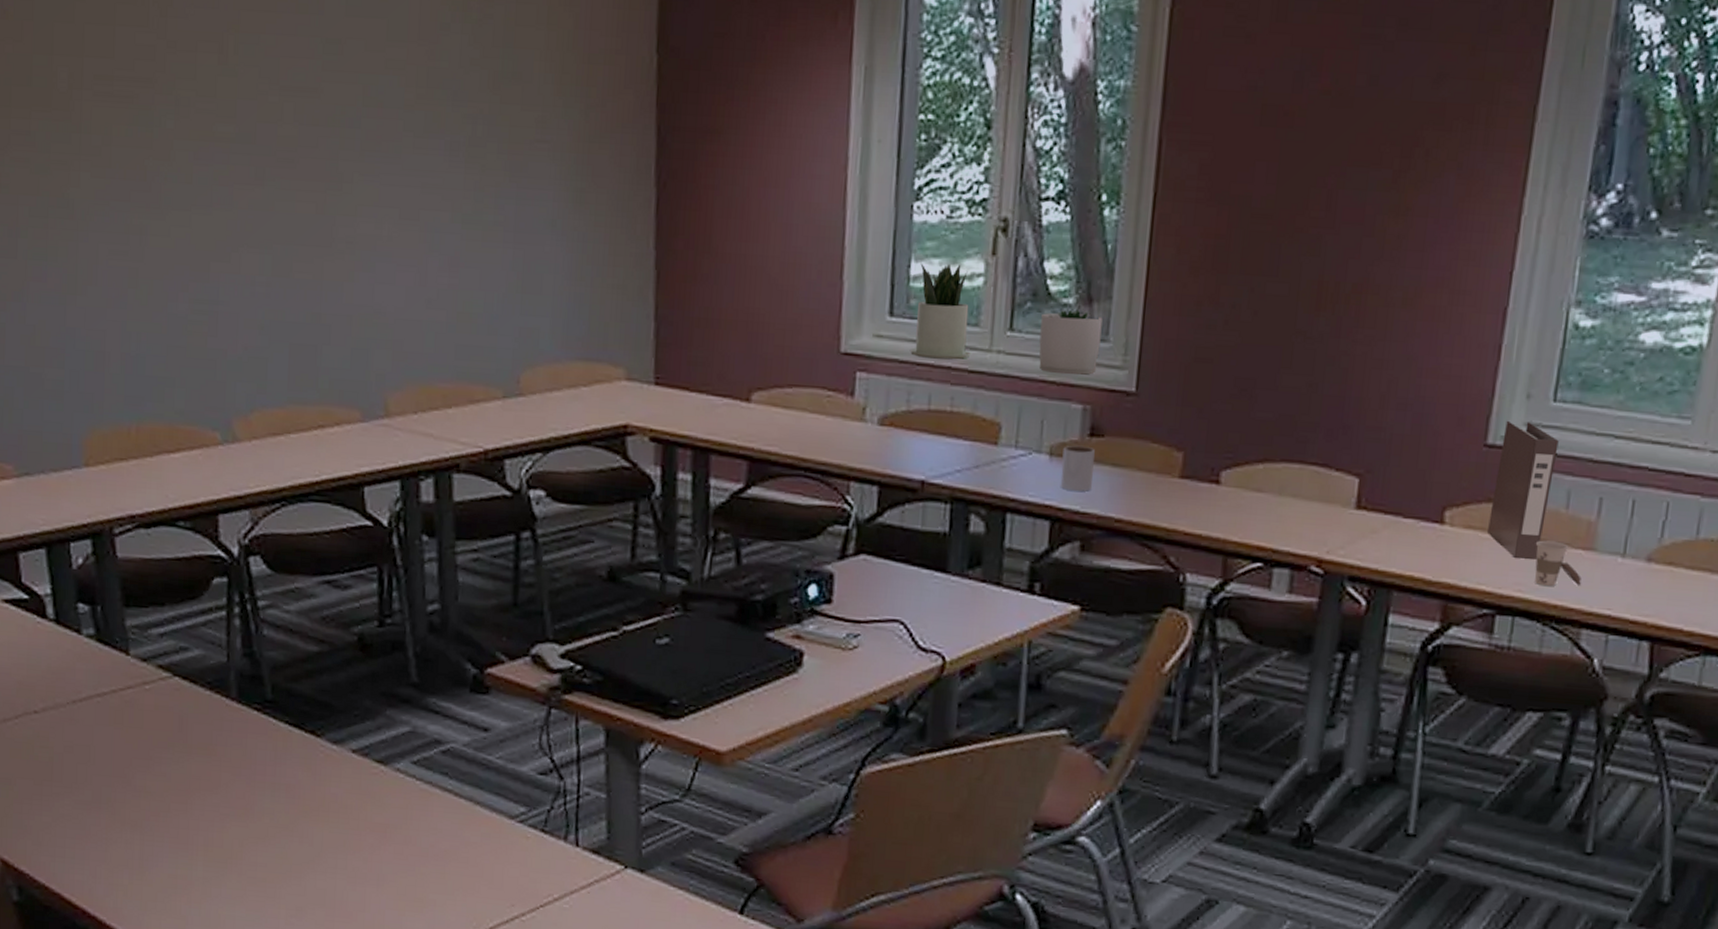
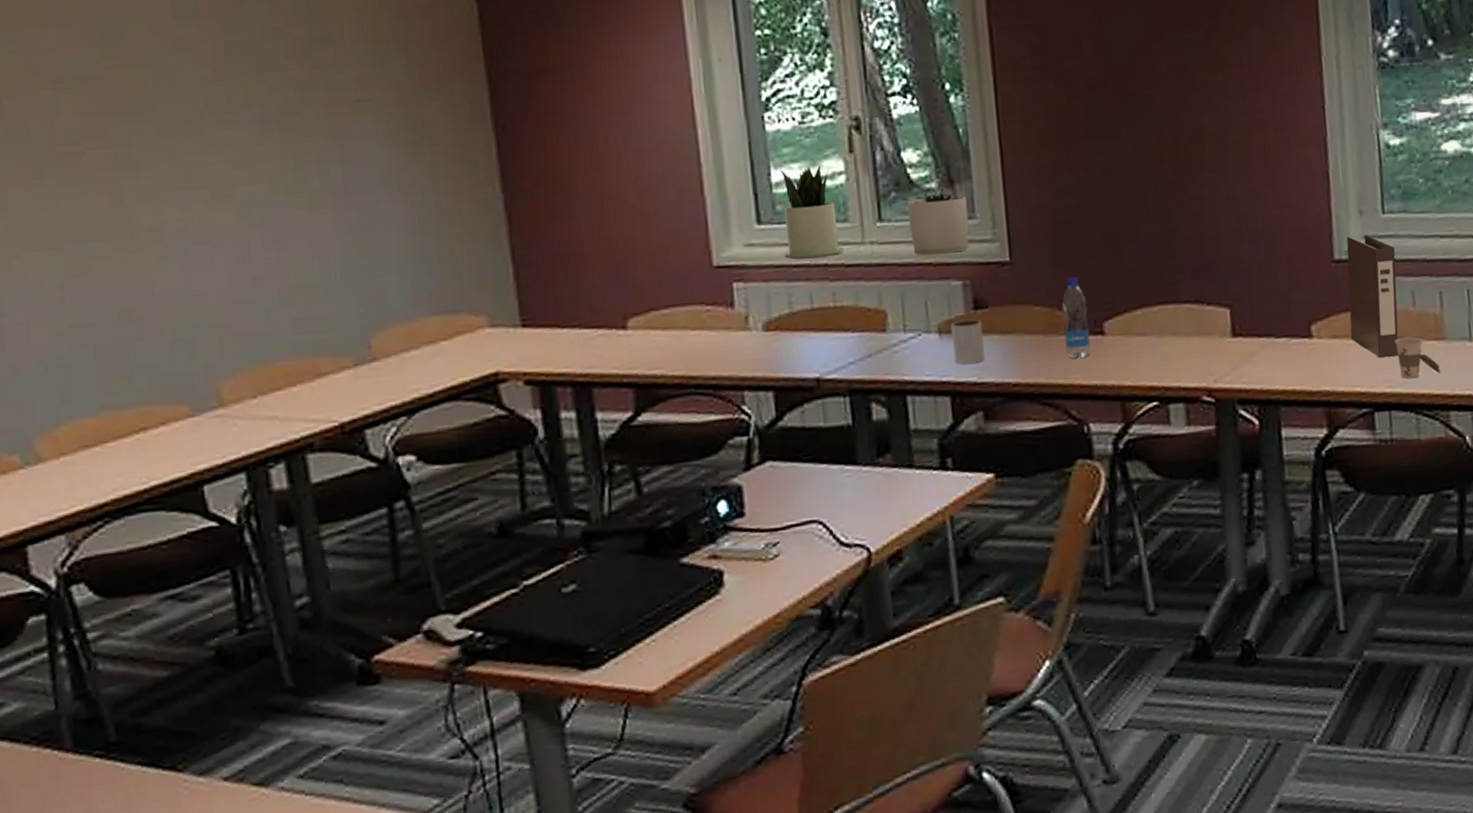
bottle: none [1176,419,1208,505] -> present [1062,277,1091,359]

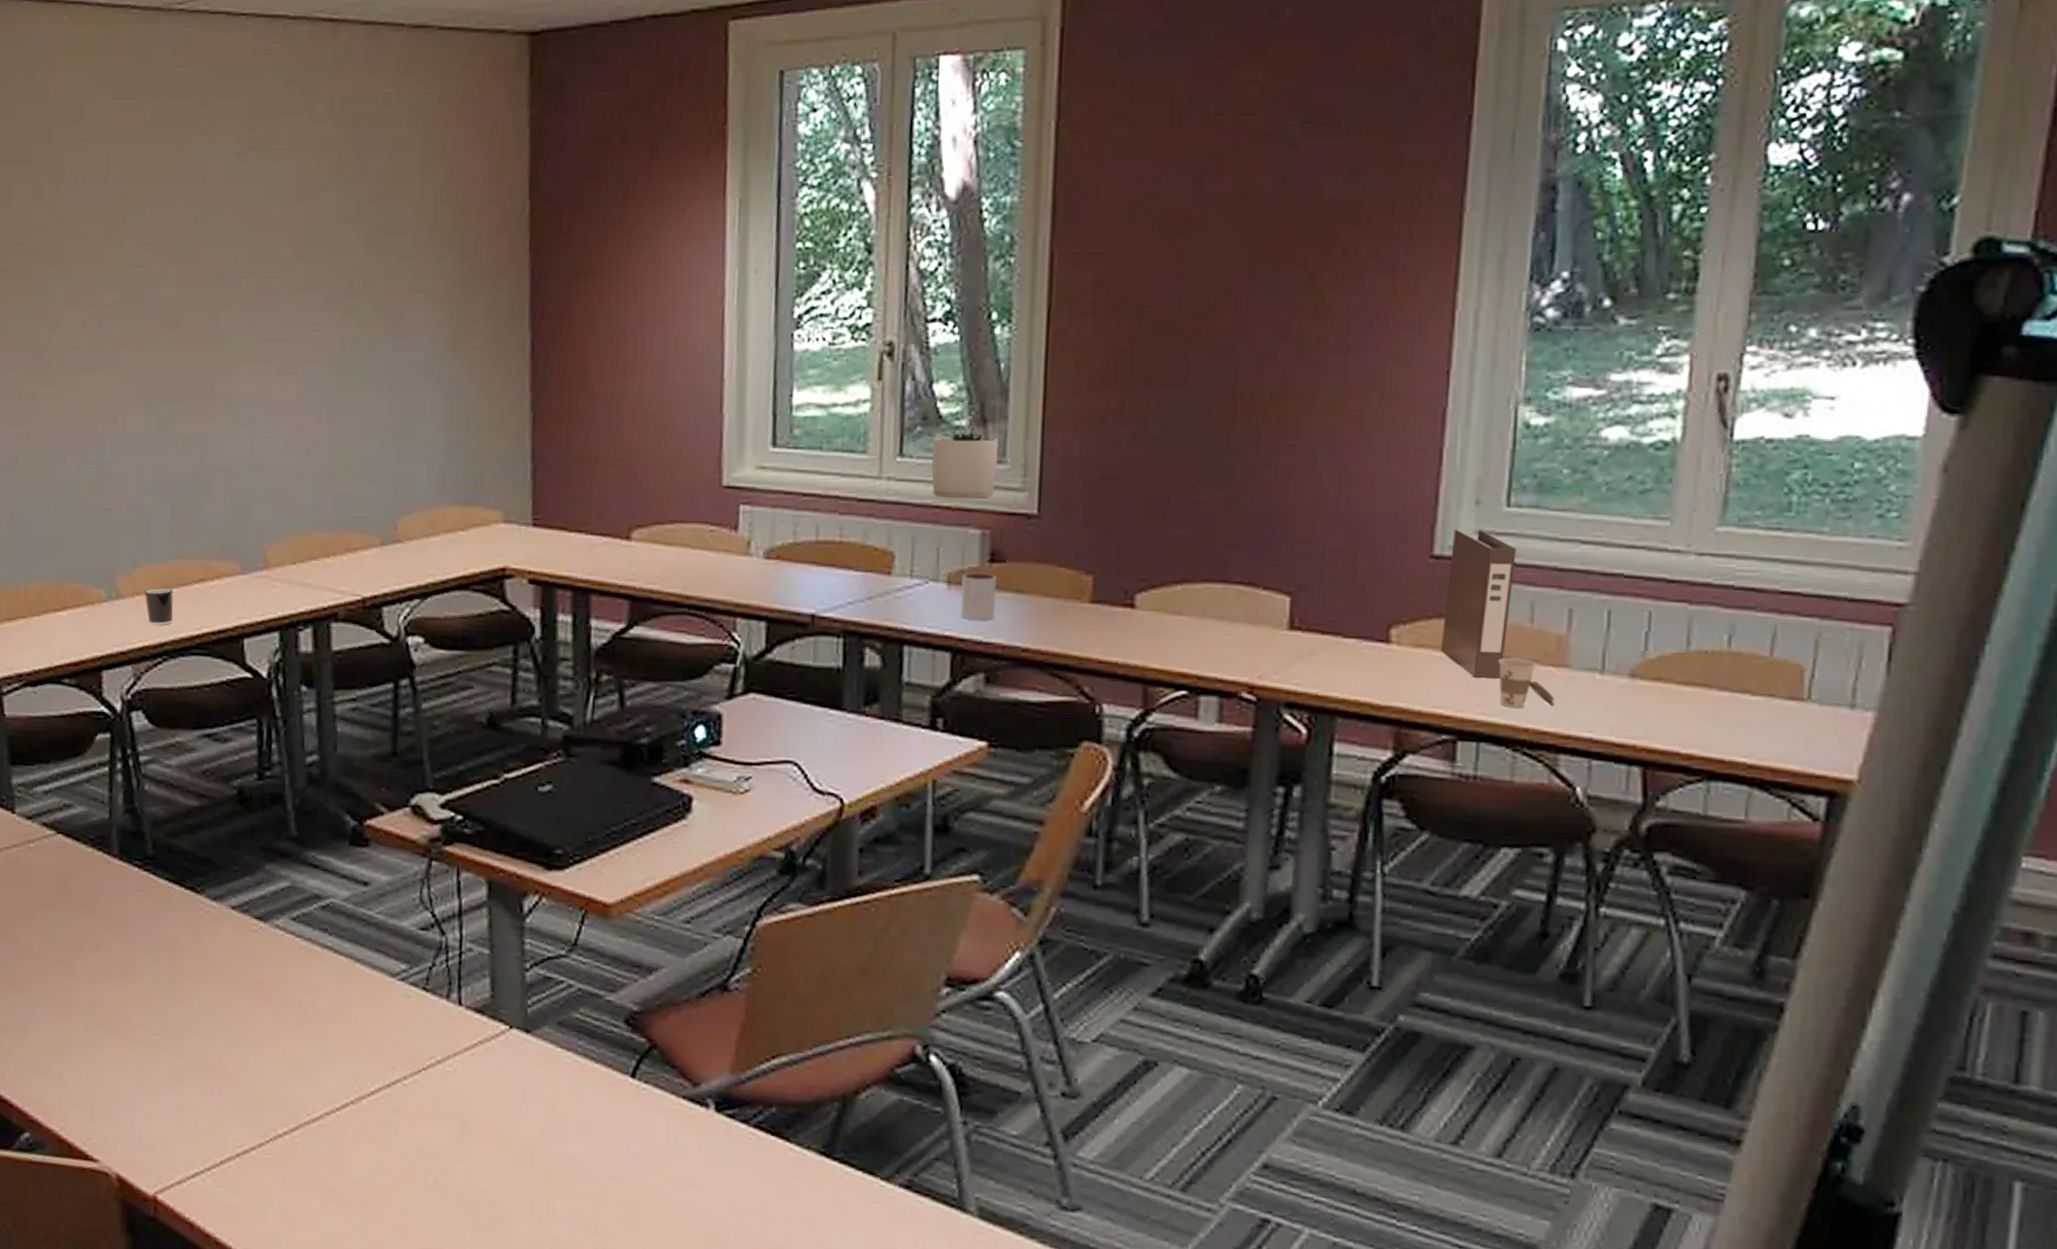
mug: none [71,442,112,486] -> present [144,587,174,625]
planter: present [780,166,845,260] -> none [794,391,859,489]
bottle: present [1062,277,1091,359] -> none [1088,540,1120,631]

